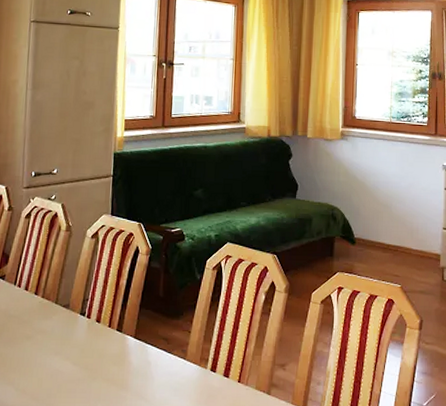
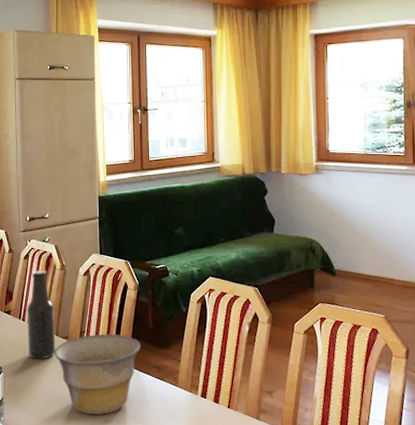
beer bottle: none [21,231,56,330] -> present [27,270,56,359]
bowl: none [52,302,149,391] -> present [54,334,140,414]

